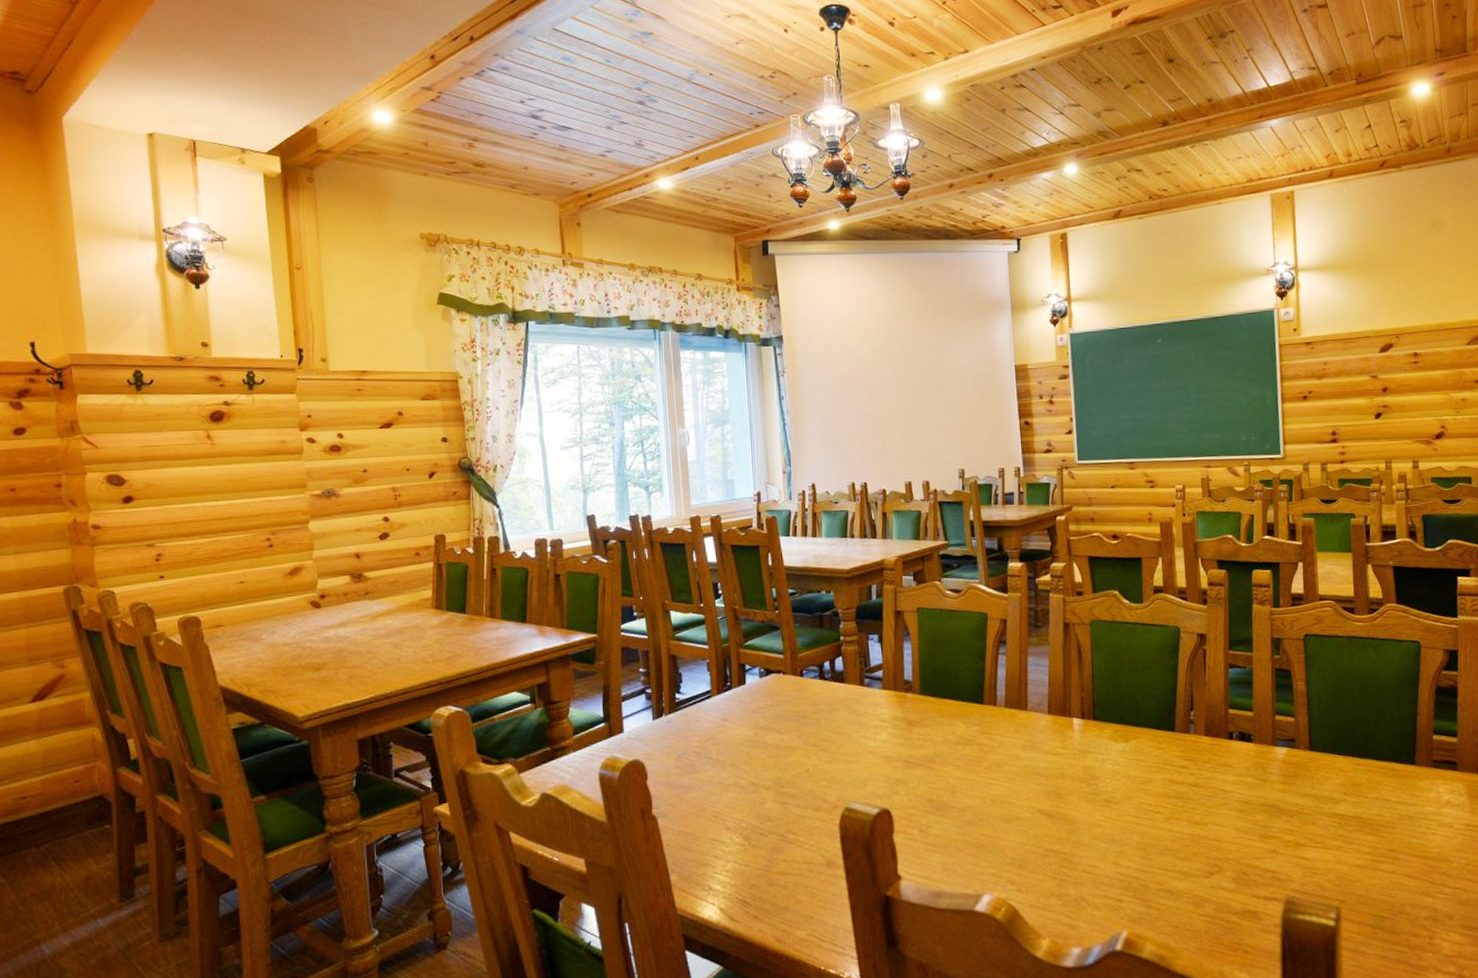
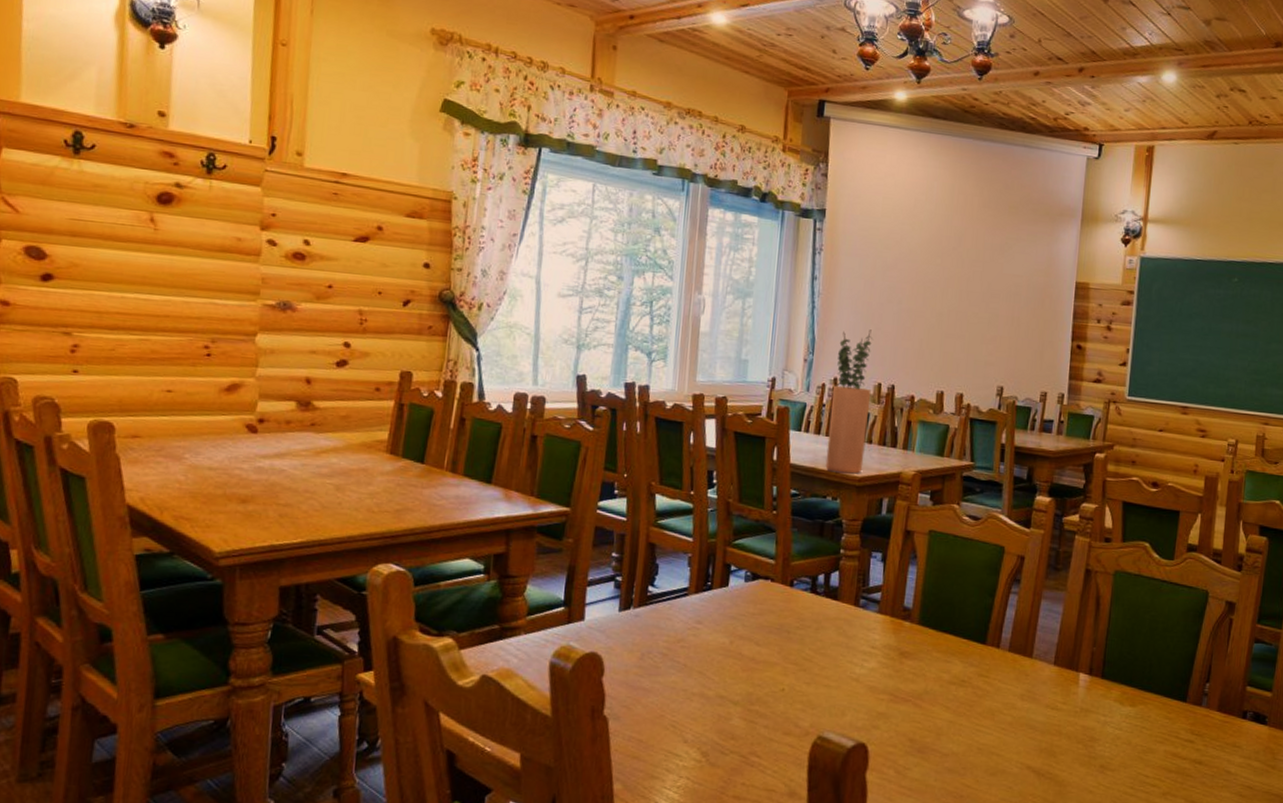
vase: none [812,436,850,569] -> present [825,329,873,474]

